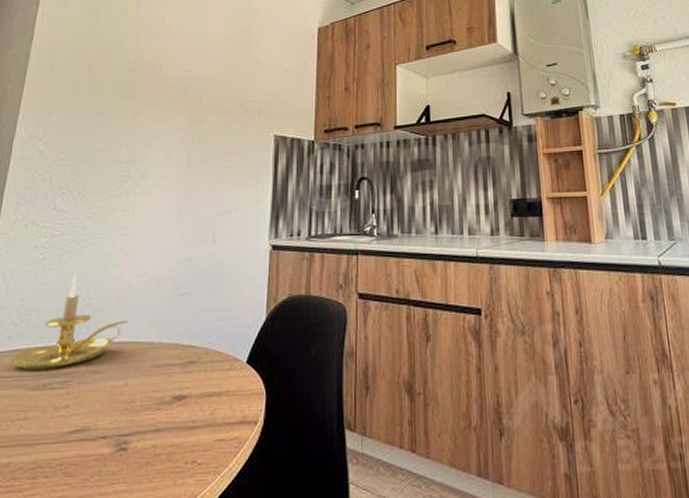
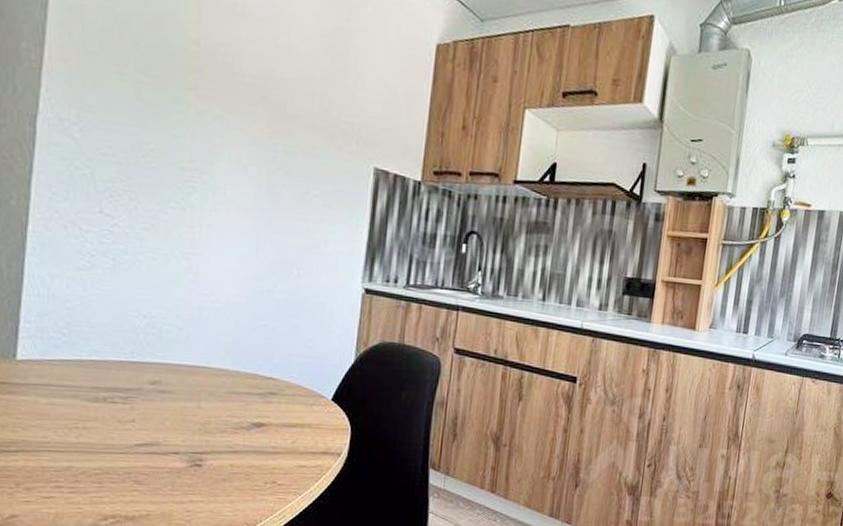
candle holder: present [10,274,129,371] -> none [60,289,200,384]

